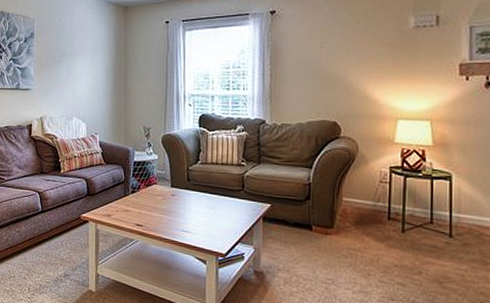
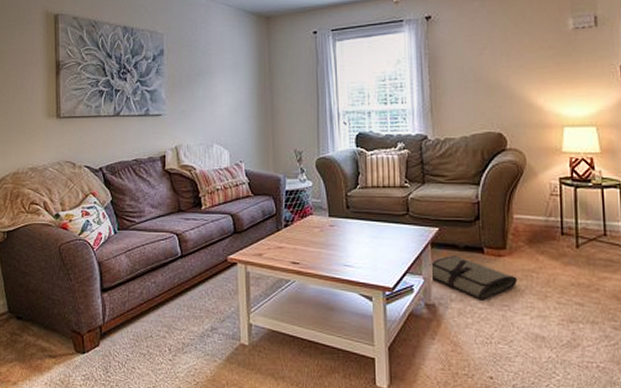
tool roll: none [260,230,342,273] -> present [429,256,517,301]

